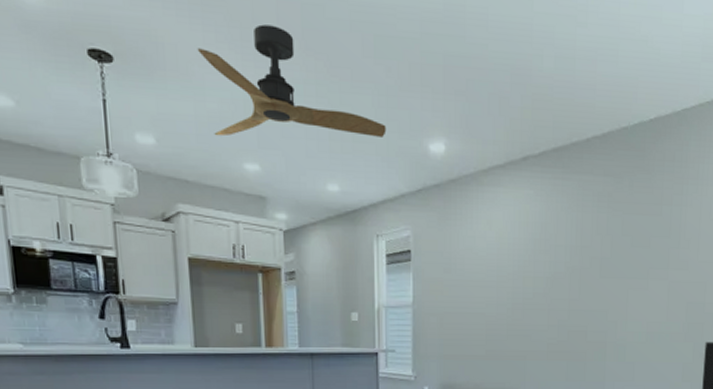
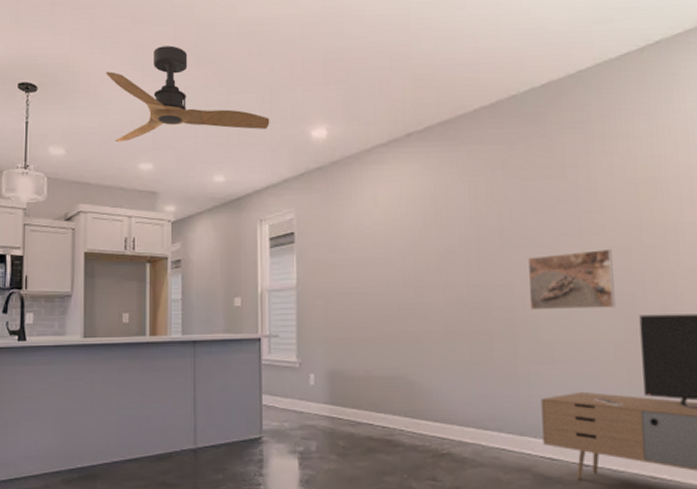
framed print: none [619,282,691,335] -> present [527,248,616,311]

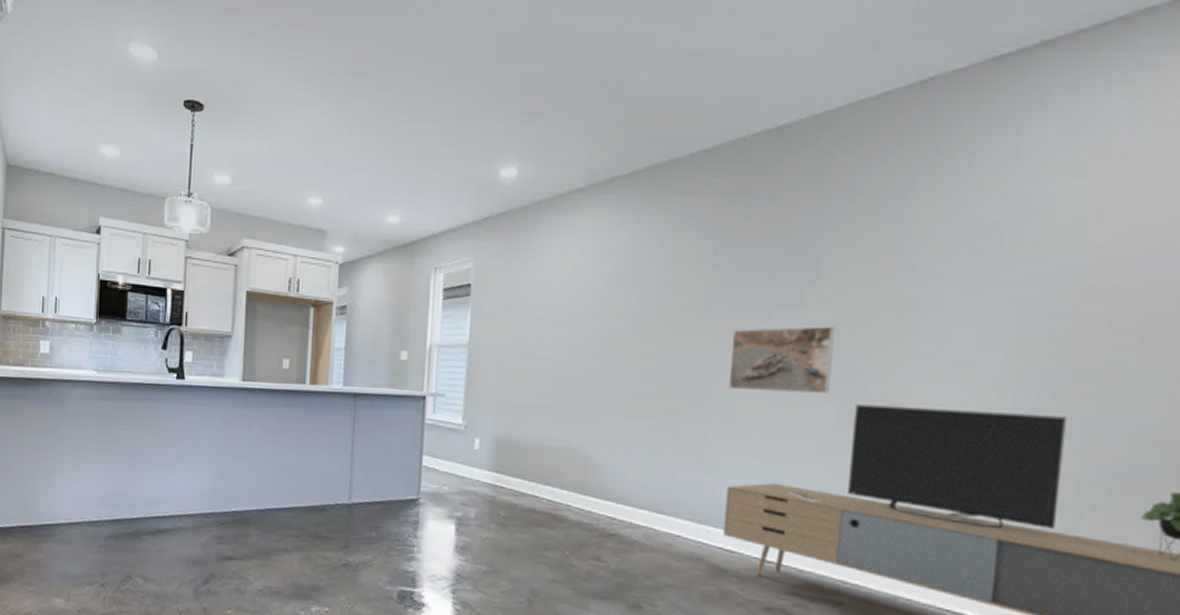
ceiling fan: present [105,46,270,143] -> none [277,63,454,173]

